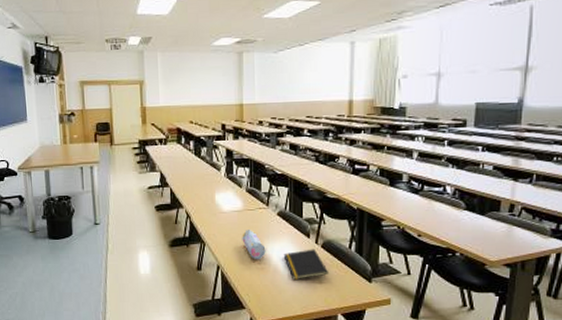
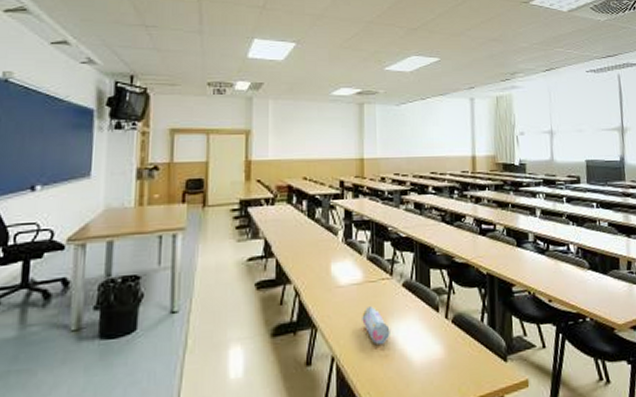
notepad: present [283,249,328,281] -> none [410,325,461,368]

